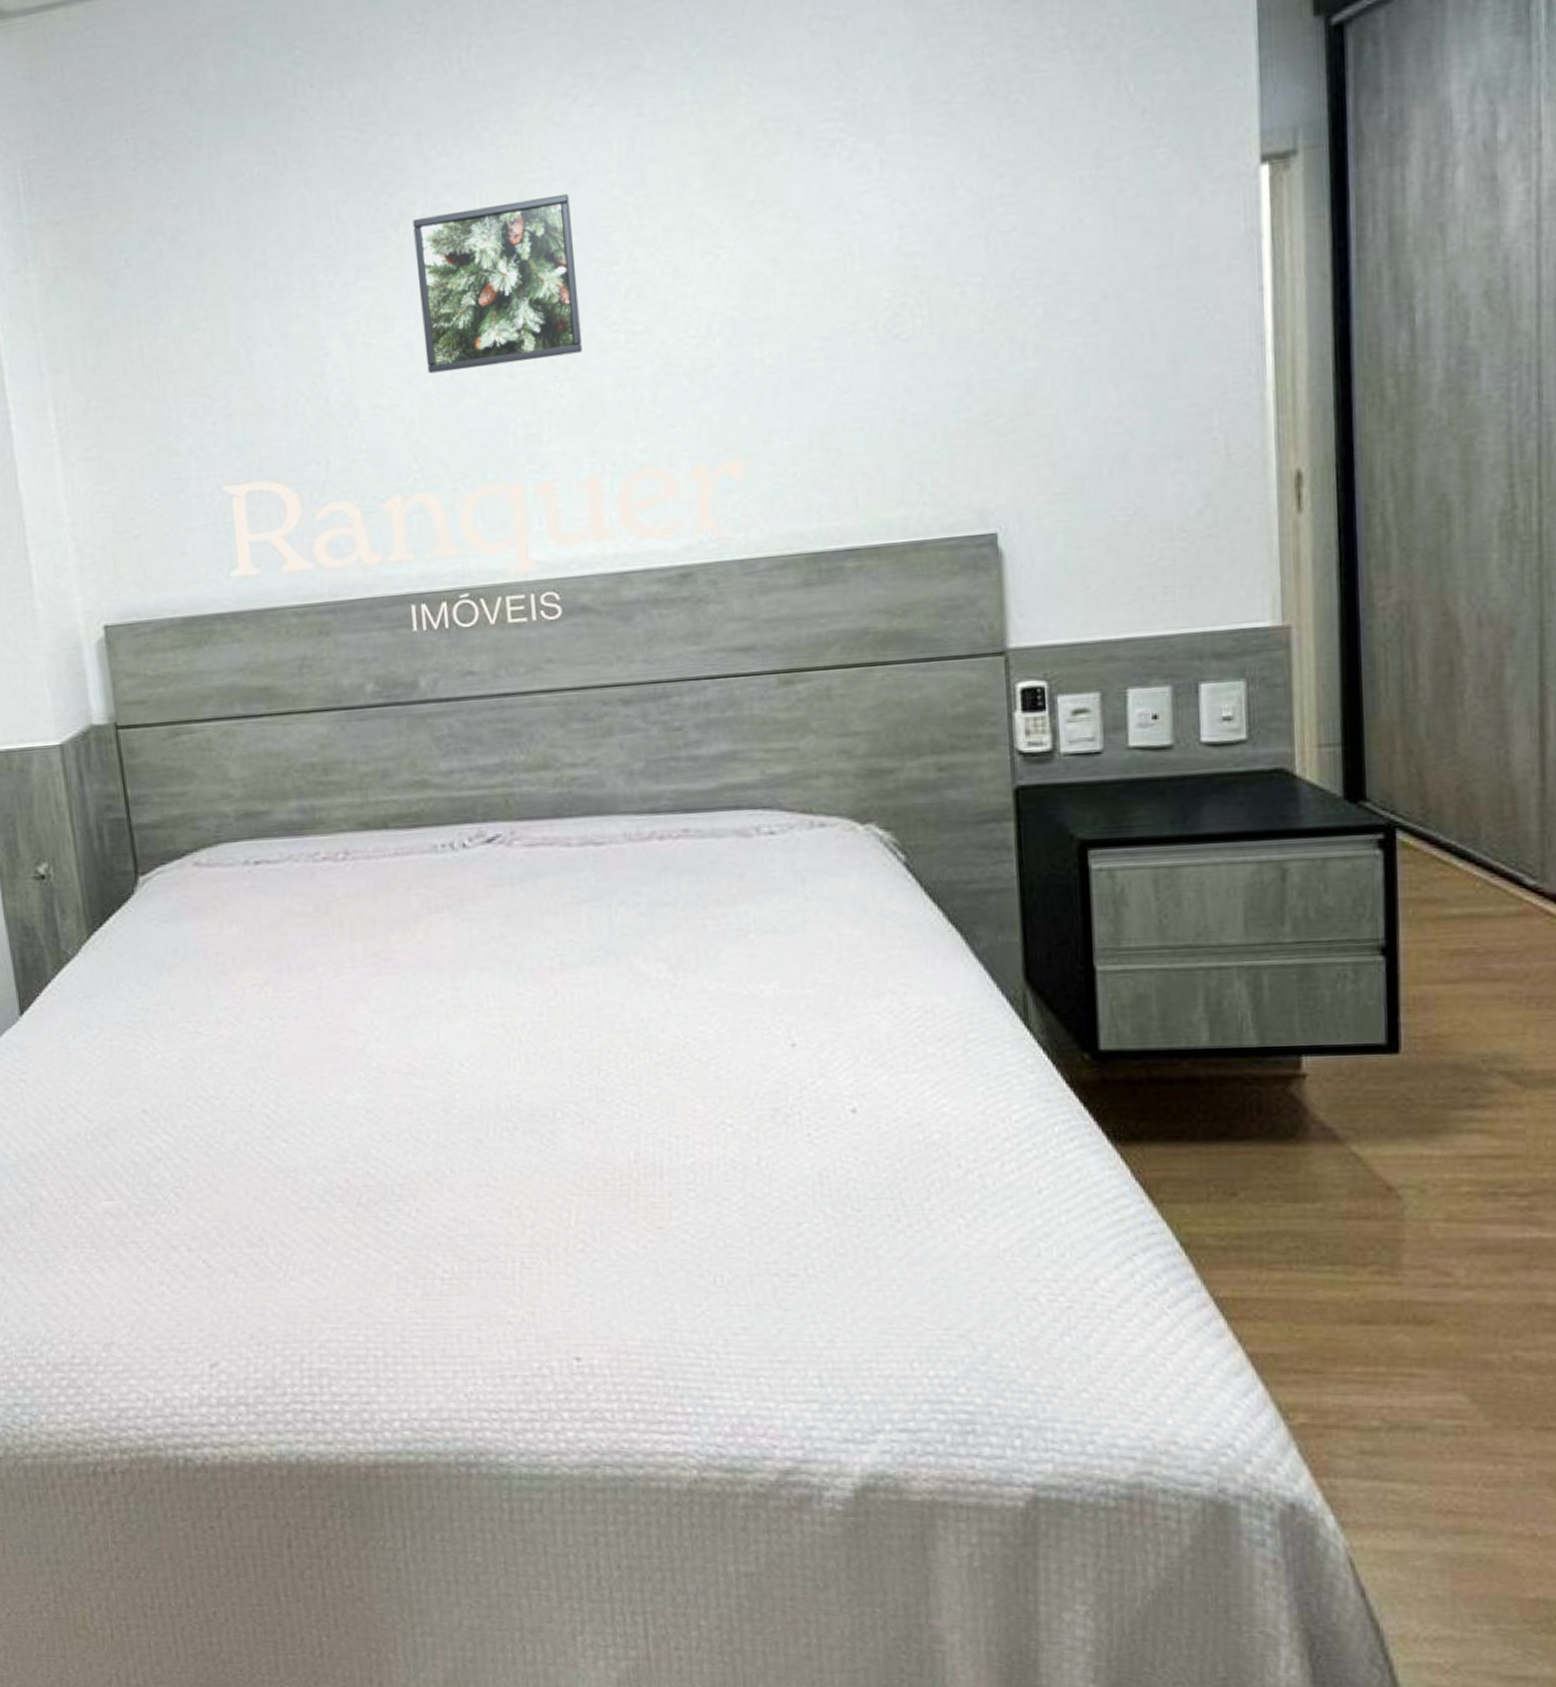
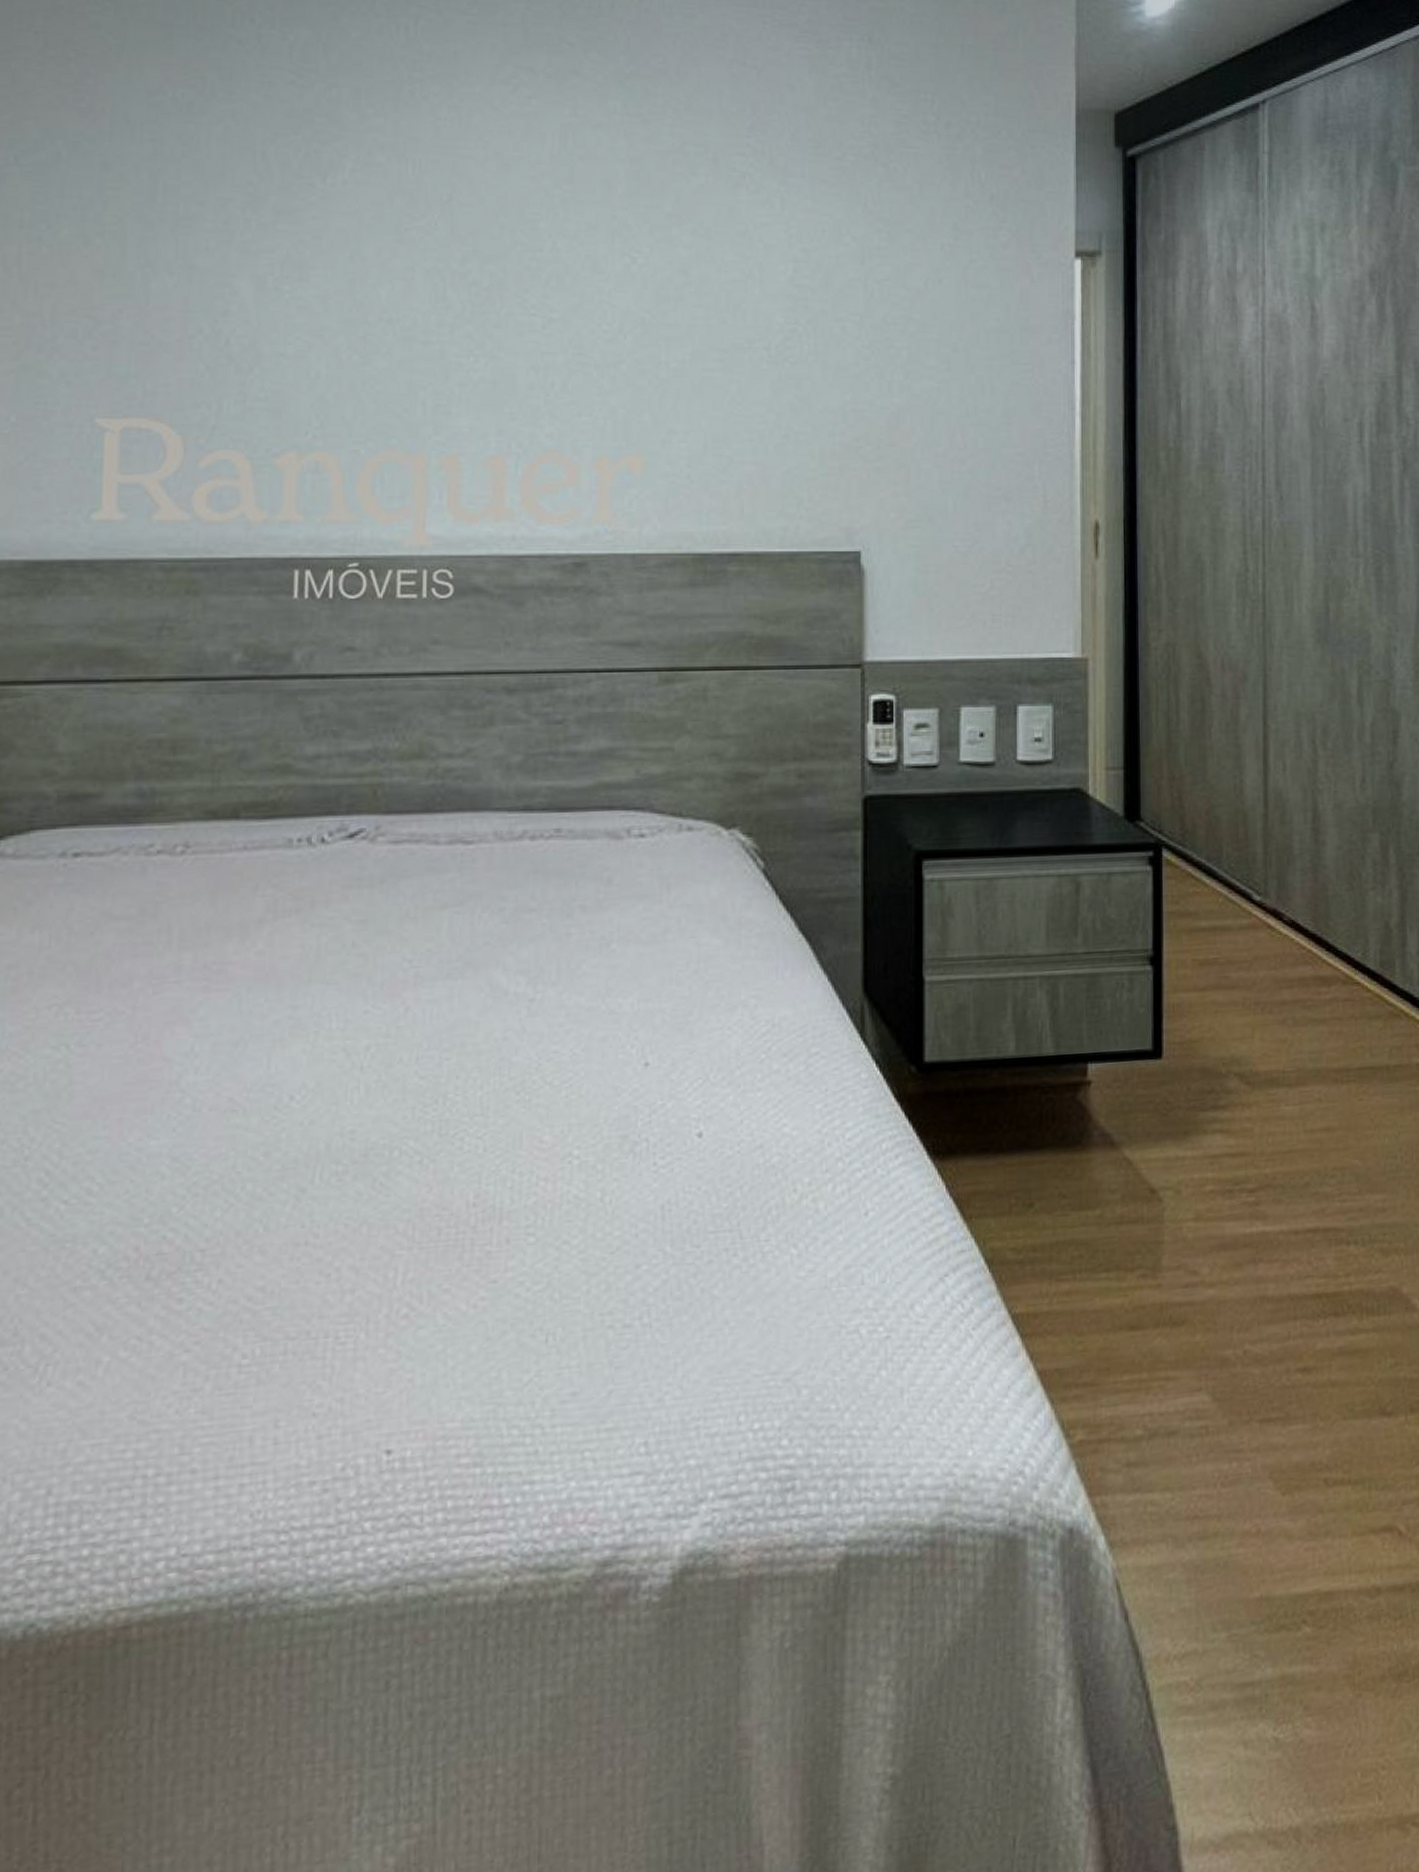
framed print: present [413,193,582,374] -> none [340,172,501,331]

